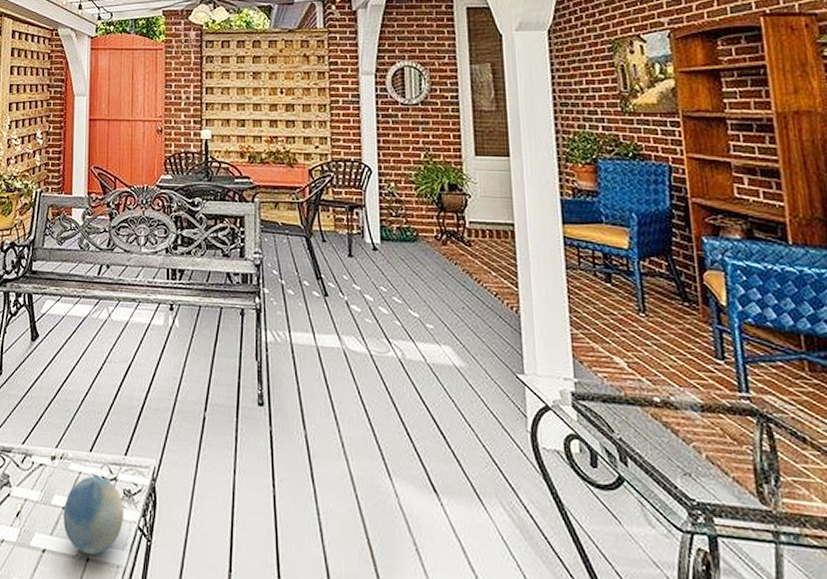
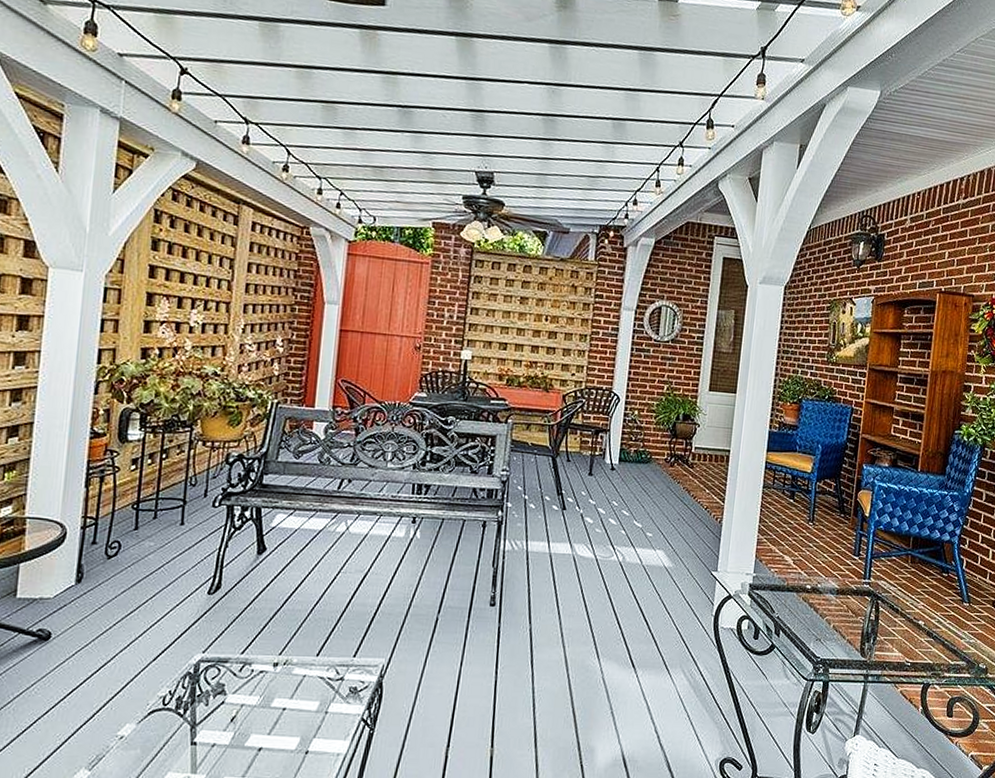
decorative ball: present [63,475,125,555] -> none [282,677,349,748]

